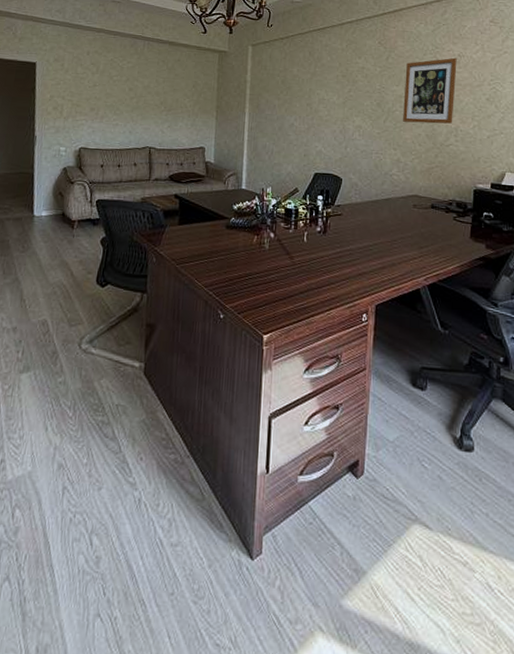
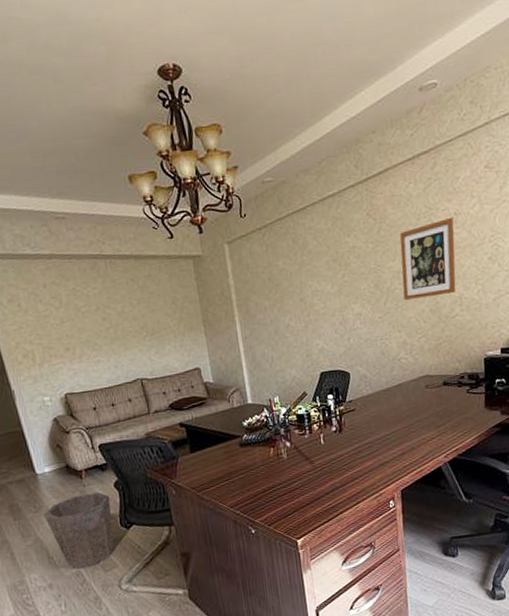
waste bin: none [29,244,94,318] -> present [44,492,114,569]

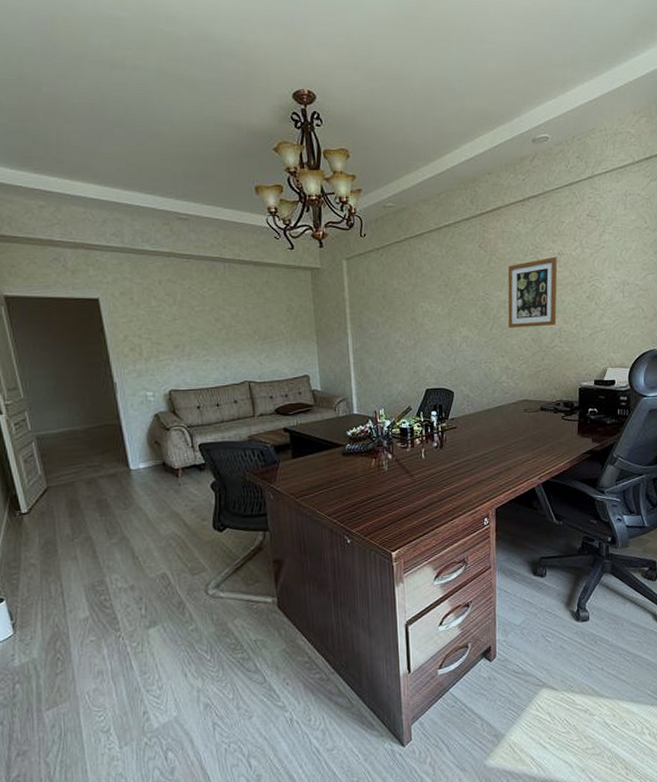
waste bin: present [44,492,114,569] -> none [134,493,205,571]

